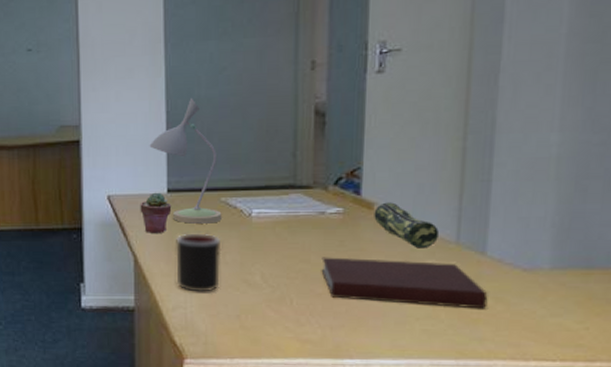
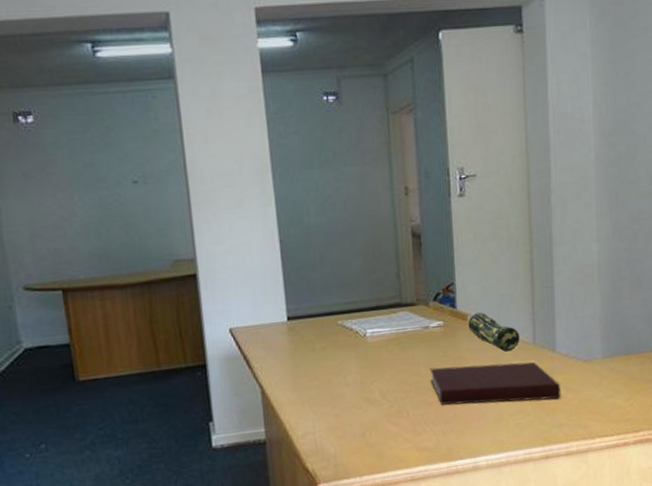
potted succulent: present [140,192,172,233] -> none [262,320,293,363]
desk lamp: present [149,97,222,224] -> none [266,225,340,350]
mug: present [176,233,221,292] -> none [300,357,344,416]

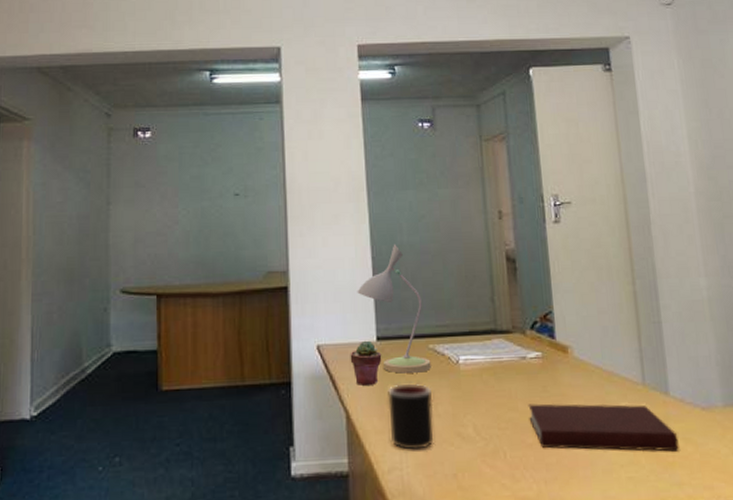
potted succulent: none [262,320,293,363] -> present [350,340,382,386]
desk lamp: none [266,225,340,350] -> present [357,244,431,374]
mug: none [300,357,344,416] -> present [388,383,434,450]
pencil case: present [468,312,521,352] -> none [569,345,628,391]

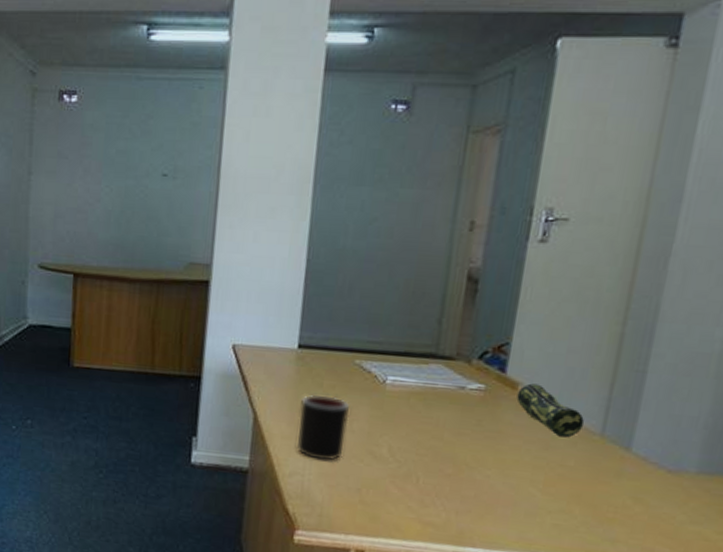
potted succulent: present [350,340,382,386] -> none [266,346,301,392]
desk lamp: present [357,244,431,374] -> none [284,247,356,387]
notebook: present [528,403,679,452] -> none [453,435,628,509]
pencil case: none [569,345,628,391] -> present [516,383,585,438]

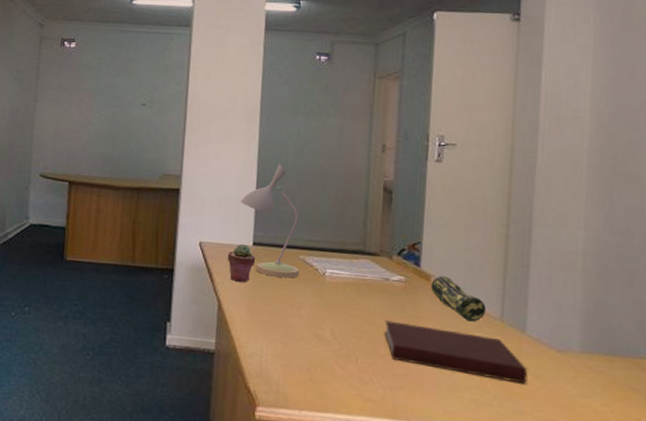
potted succulent: none [266,346,301,392] -> present [227,243,256,282]
desk lamp: none [284,247,356,387] -> present [240,163,299,278]
mug: present [296,394,349,461] -> none [254,284,297,343]
notebook: none [453,435,628,509] -> present [384,320,528,384]

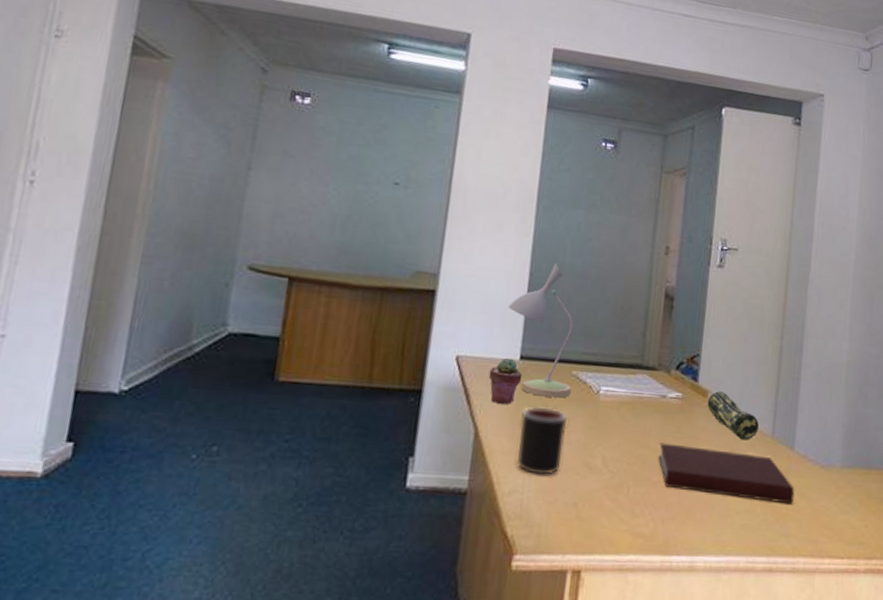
mug: none [254,284,297,343] -> present [516,406,567,475]

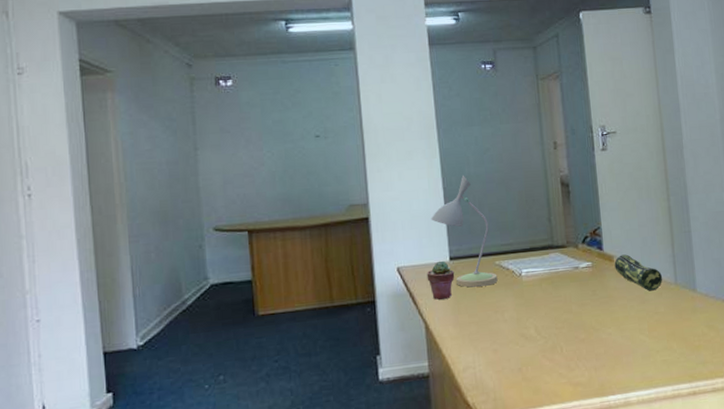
mug: present [516,406,567,475] -> none [461,294,502,351]
notebook: present [658,443,795,505] -> none [580,301,704,343]

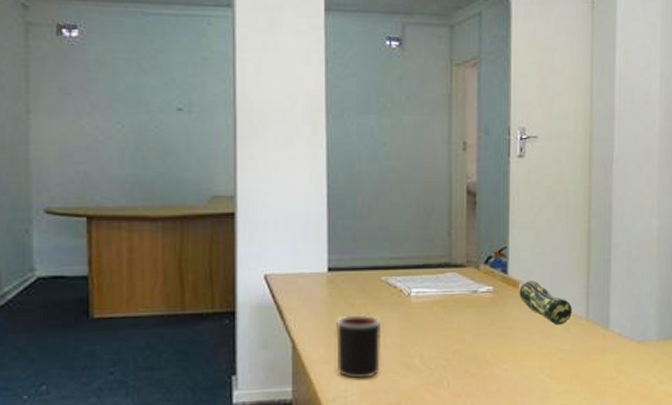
potted succulent: present [426,260,455,300] -> none [299,271,332,316]
desk lamp: present [431,175,498,288] -> none [309,171,382,305]
mug: none [461,294,502,351] -> present [336,314,382,379]

